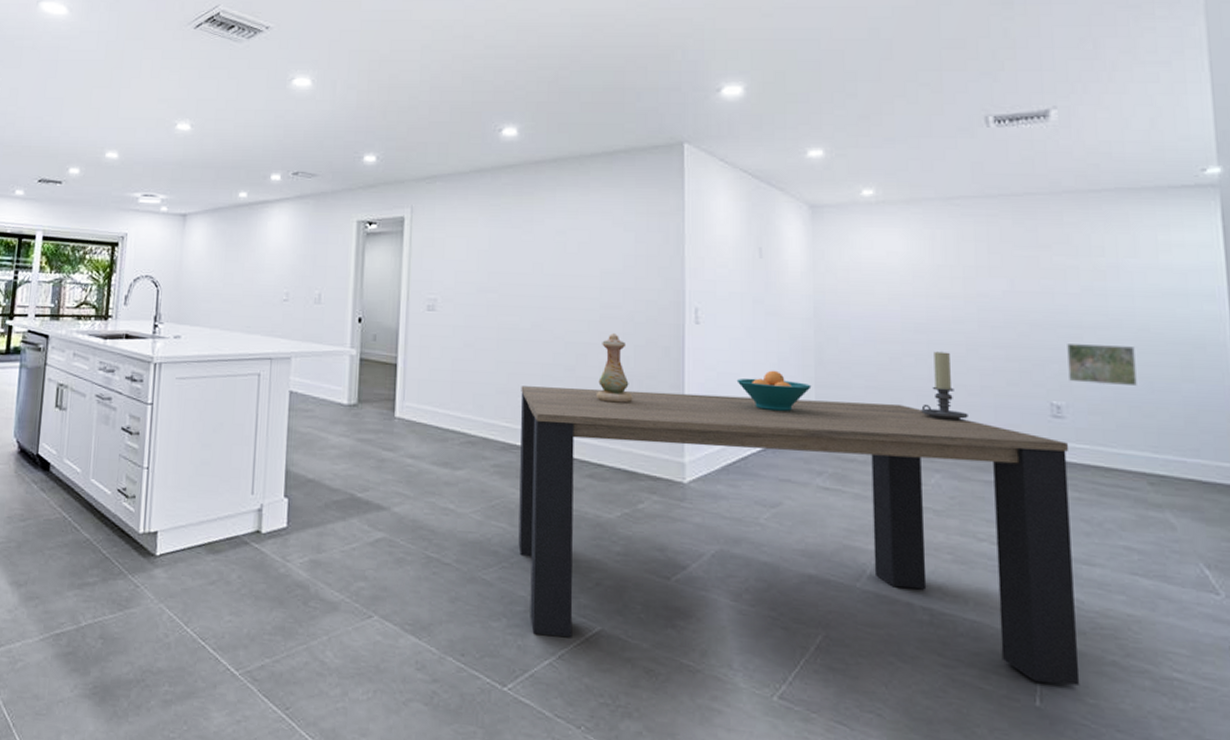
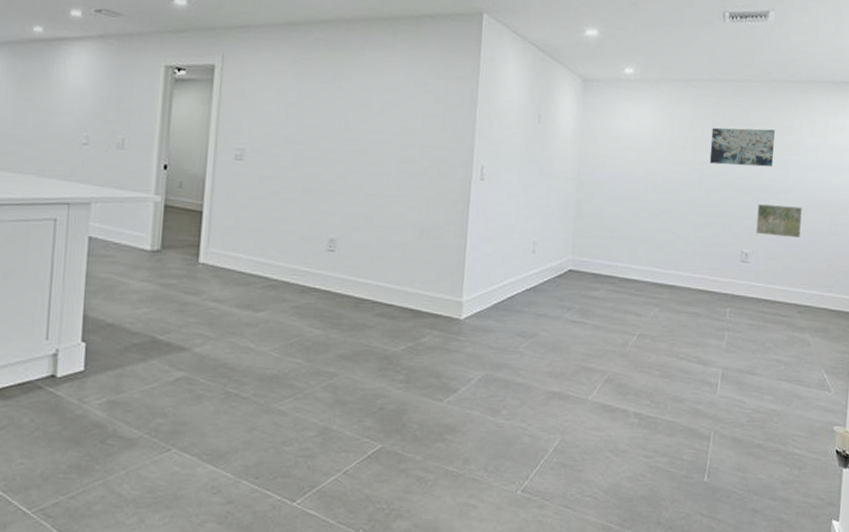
dining table: present [518,386,1080,685] -> none [312,234,750,464]
vase: present [595,332,633,403] -> none [390,186,423,250]
fruit bowl: present [736,370,812,412] -> none [510,222,570,258]
candle holder: present [921,351,968,421] -> none [650,208,684,265]
wall art: none [987,250,1081,297] -> present [709,127,775,167]

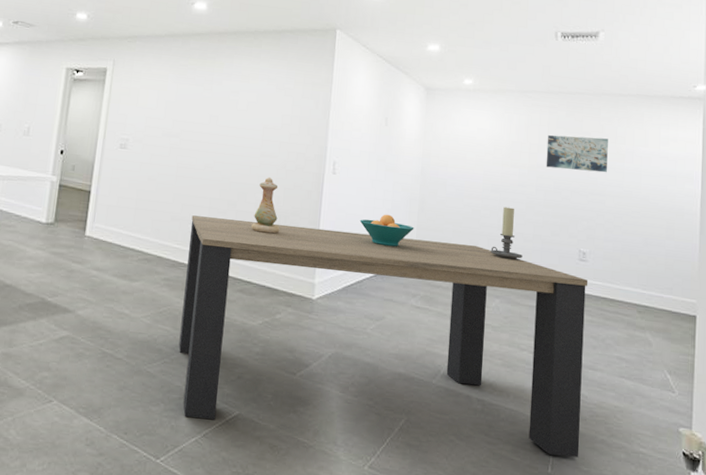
dining table: none [312,234,750,464] -> present [178,215,589,457]
vase: none [390,186,423,250] -> present [250,176,280,234]
fruit bowl: none [510,222,570,258] -> present [359,214,414,247]
candle holder: none [650,208,684,265] -> present [490,207,523,260]
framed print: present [756,204,802,239] -> none [593,207,638,241]

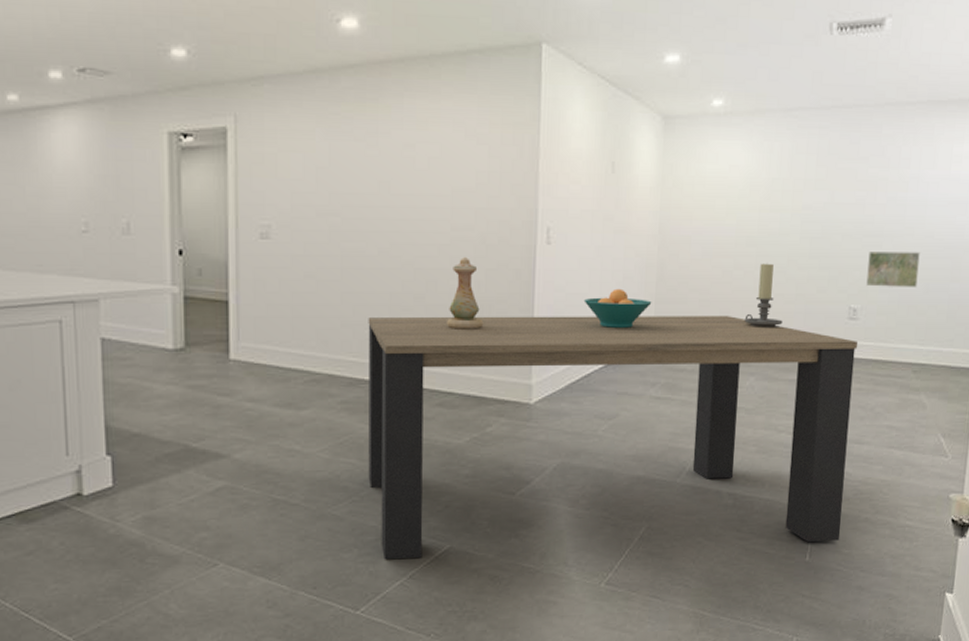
wall art: present [546,135,608,173] -> none [813,162,890,208]
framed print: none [593,207,638,241] -> present [866,252,920,288]

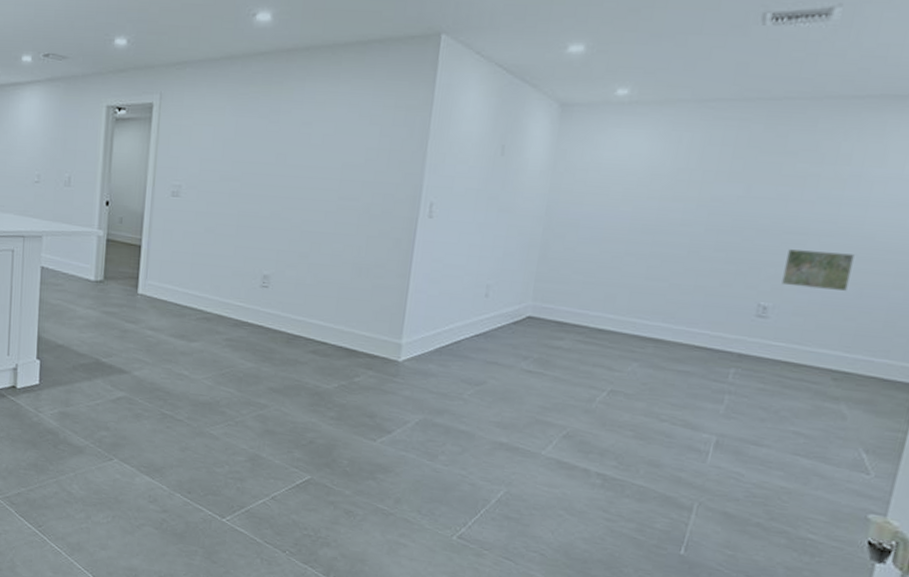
dining table: present [368,316,859,560] -> none [243,270,766,540]
vase: present [446,256,484,329] -> none [325,223,361,289]
fruit bowl: present [584,288,652,329] -> none [460,264,532,303]
candle holder: present [744,263,783,327] -> none [631,252,676,317]

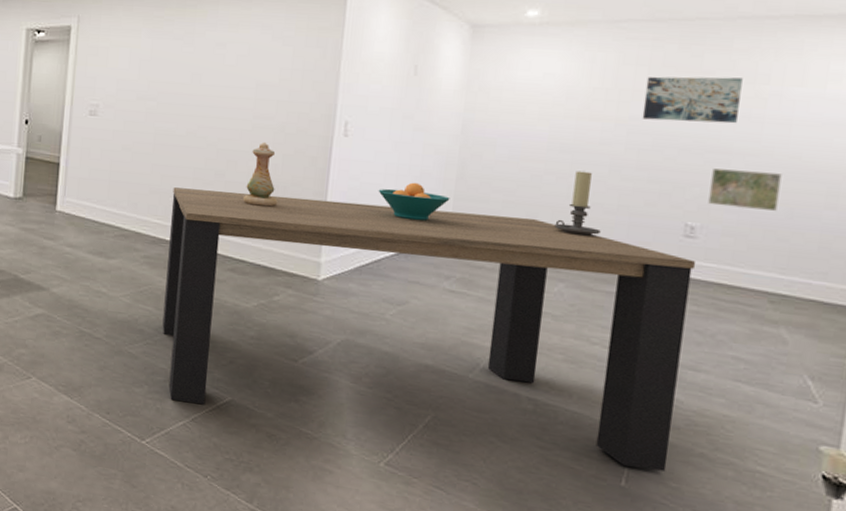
dining table: none [243,270,766,540] -> present [162,187,696,471]
vase: none [325,223,361,289] -> present [242,141,278,207]
fruit bowl: none [460,264,532,303] -> present [378,182,450,221]
candle holder: none [631,252,676,317] -> present [554,171,601,236]
wall art: none [723,157,825,205] -> present [642,76,743,124]

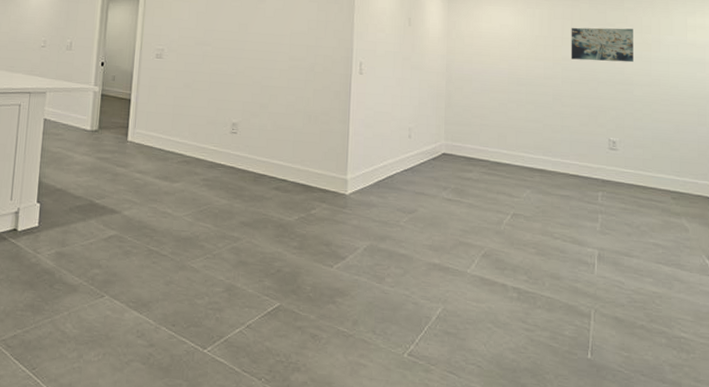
dining table: present [162,187,696,471] -> none [219,118,620,343]
vase: present [242,141,278,207] -> none [283,79,311,134]
fruit bowl: present [378,182,450,221] -> none [388,110,442,142]
candle holder: present [554,171,601,236] -> none [519,99,552,151]
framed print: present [708,168,782,212] -> none [622,96,668,128]

